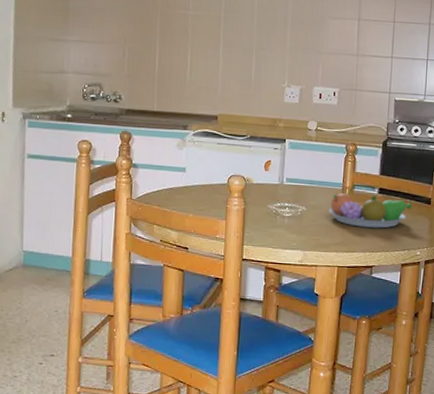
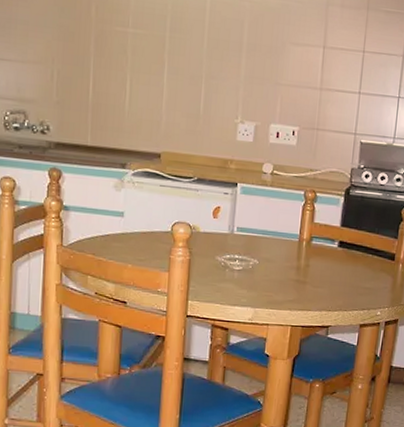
fruit bowl: present [328,193,412,228] -> none [283,245,375,286]

